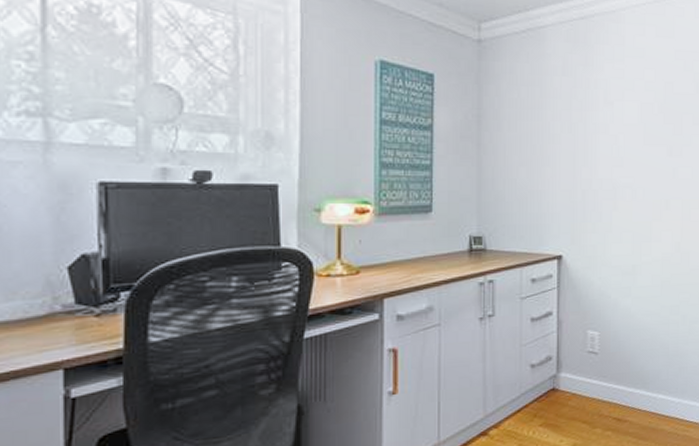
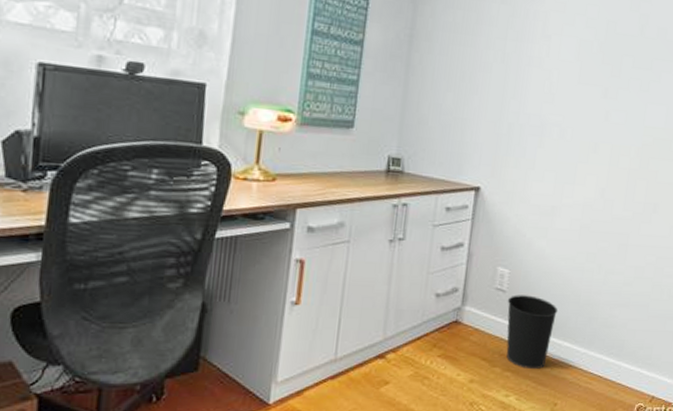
wastebasket: none [600,354,650,426] -> present [506,295,558,369]

